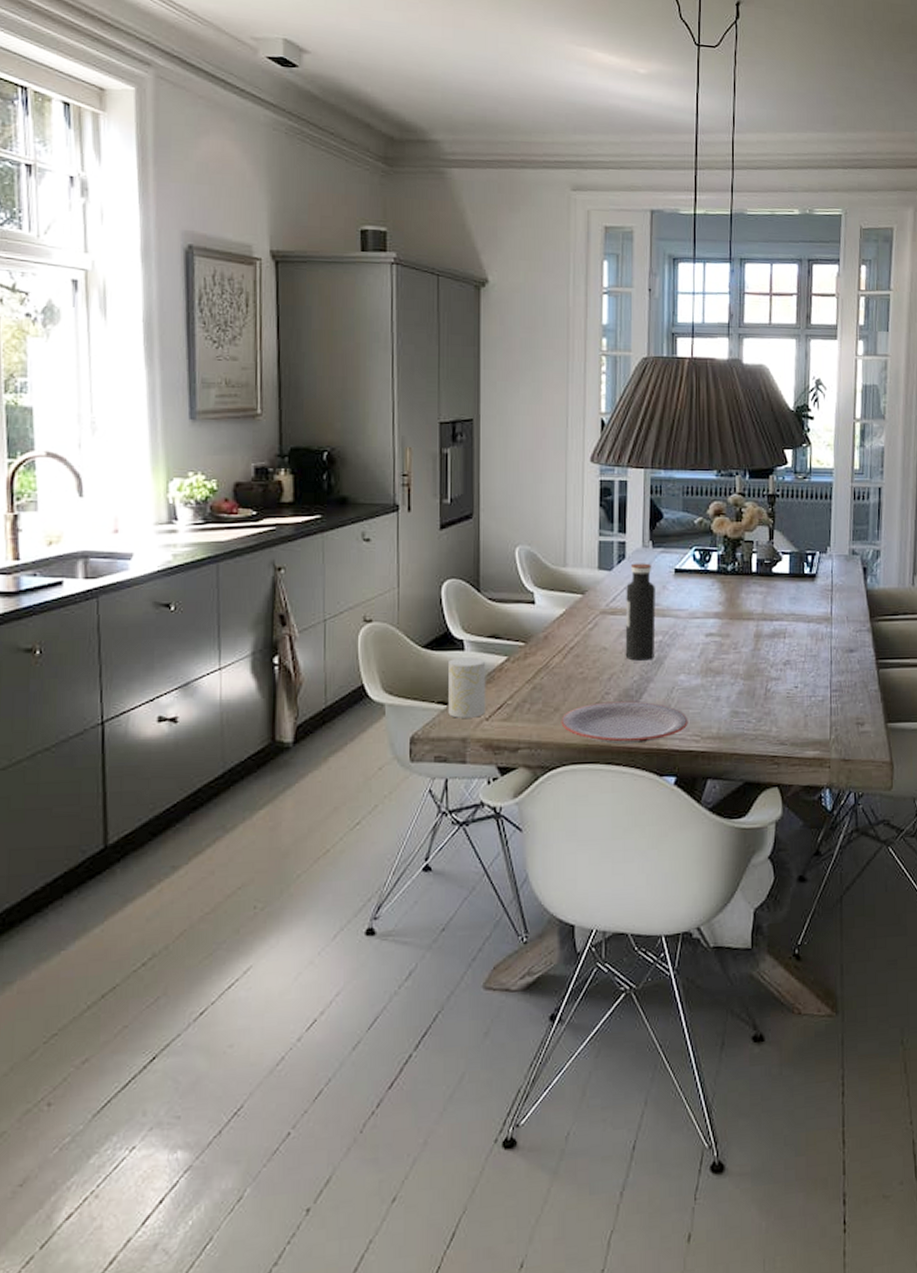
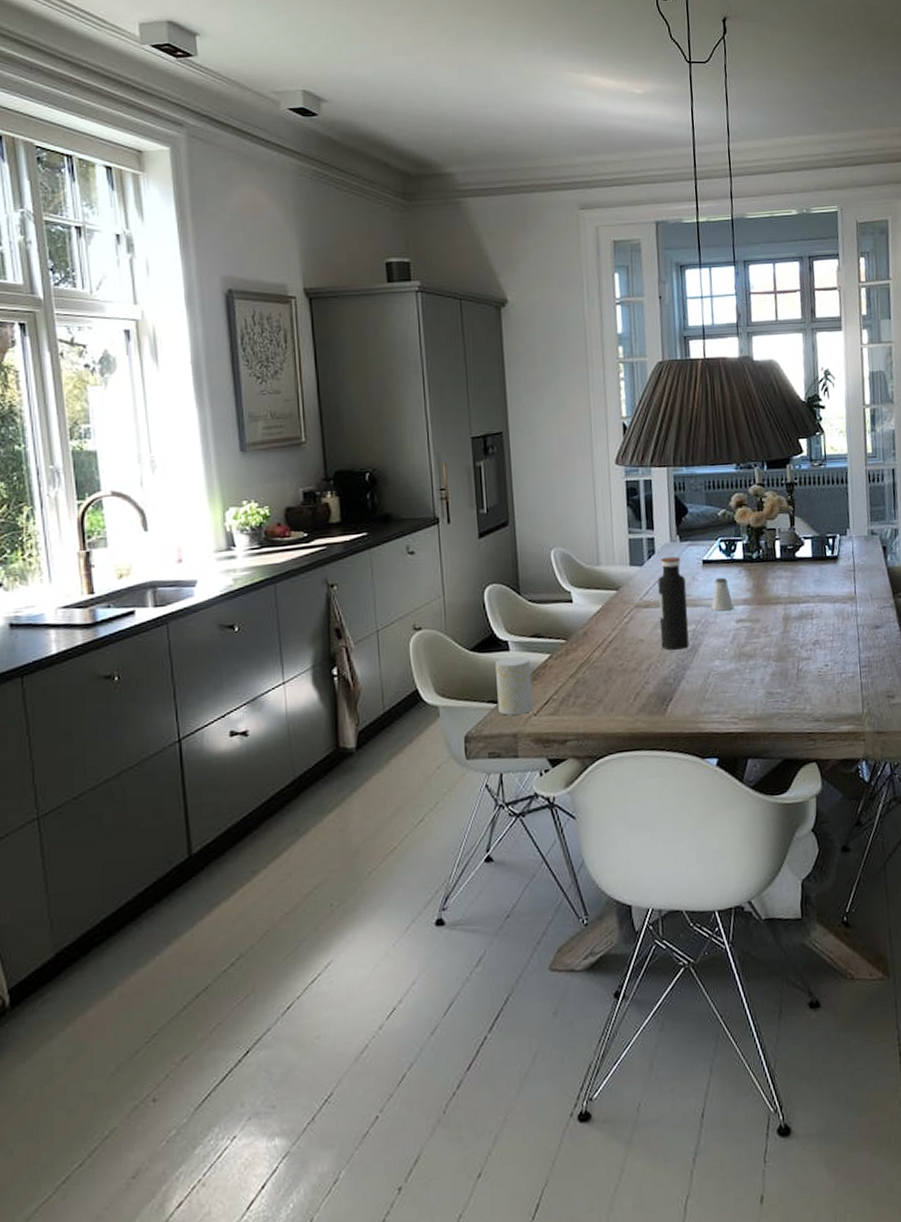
plate: present [561,701,688,745] -> none [605,688,726,731]
saltshaker: none [680,588,704,623] -> present [711,577,734,611]

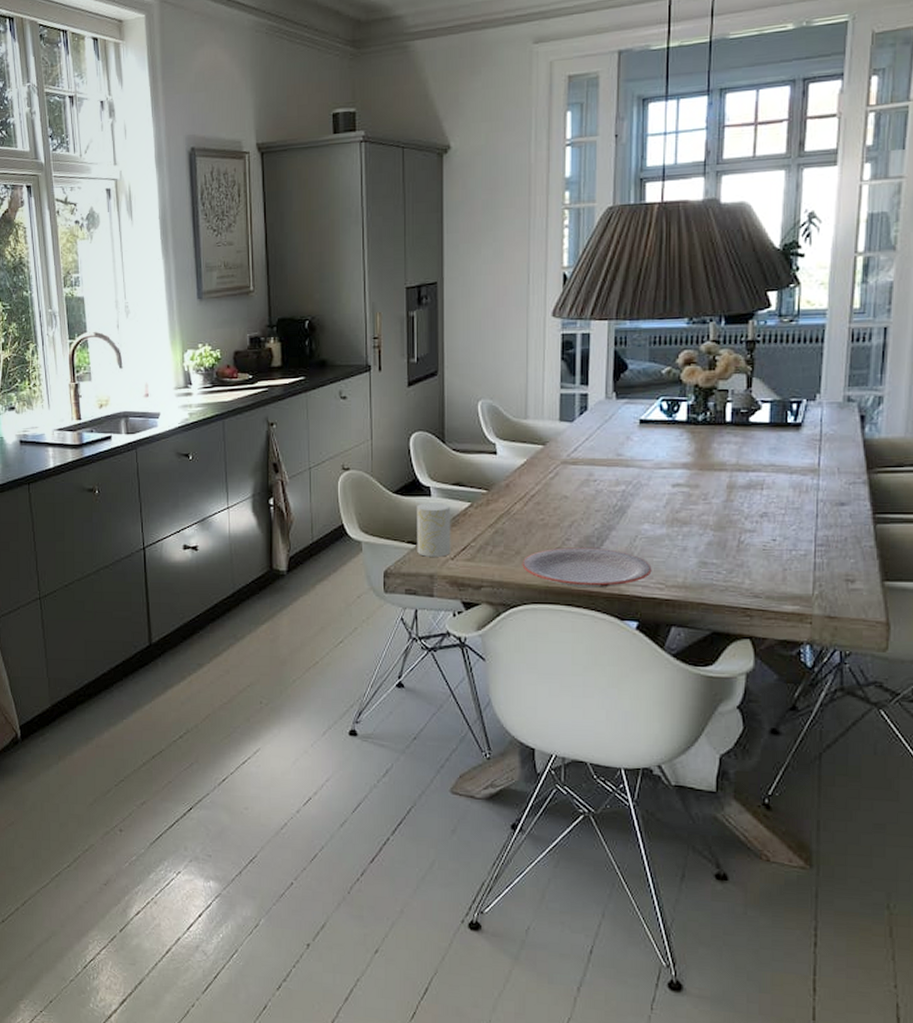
plate: none [605,688,726,731] -> present [522,547,652,589]
water bottle: present [657,556,689,650] -> none [586,414,619,509]
saltshaker: present [711,577,734,611] -> none [645,438,670,473]

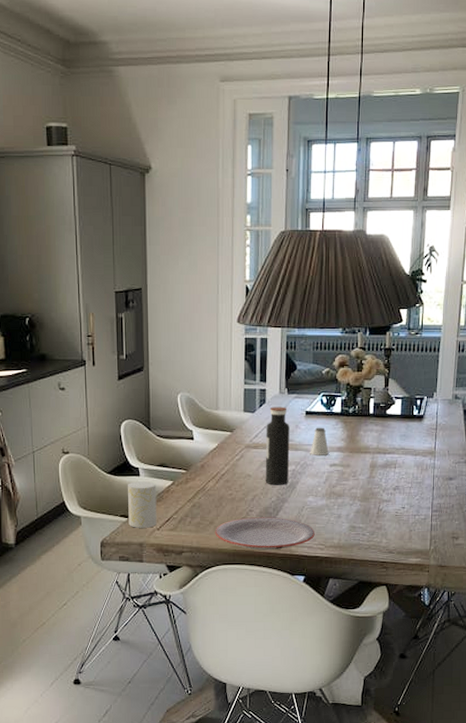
water bottle: none [586,414,619,509] -> present [265,407,290,485]
saltshaker: none [645,438,670,473] -> present [310,427,329,455]

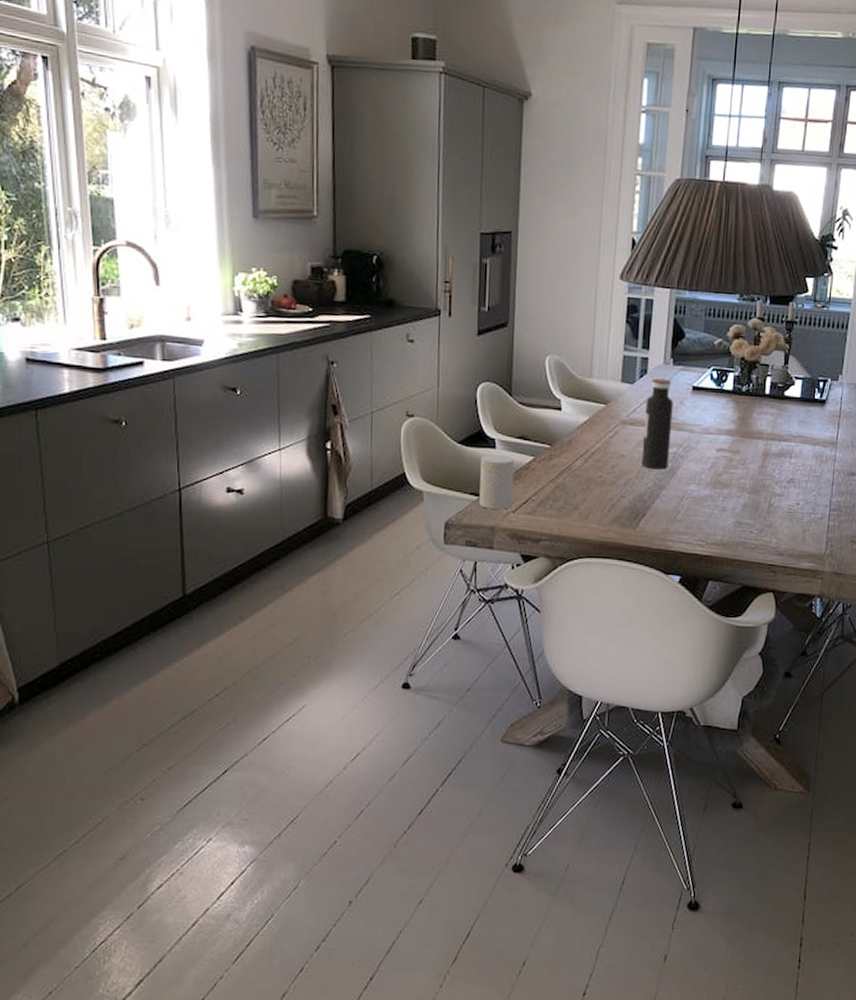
plate: present [215,517,315,550] -> none [579,504,695,544]
saltshaker: present [310,427,329,455] -> none [694,405,716,438]

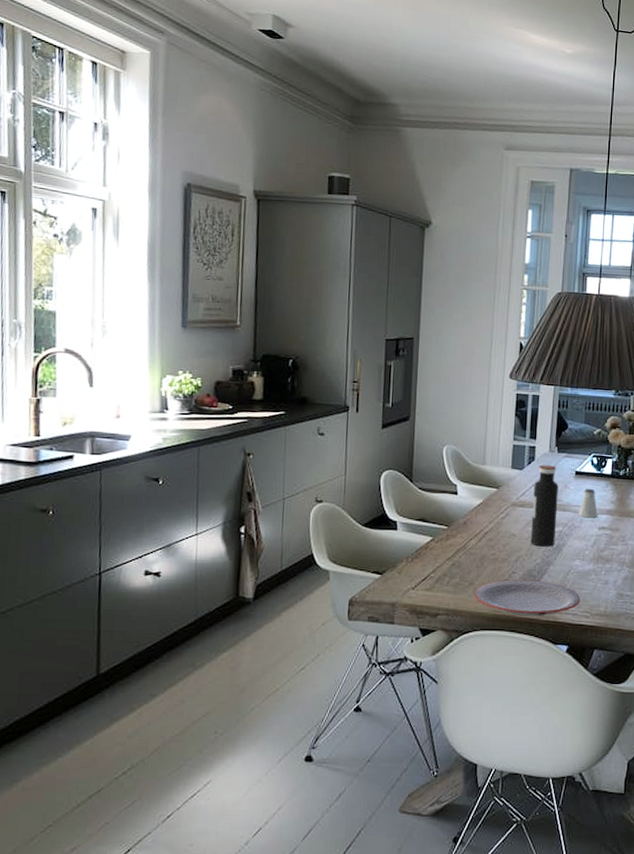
cup: present [479,454,515,510] -> none [381,536,415,587]
plate: none [579,504,695,544] -> present [474,579,581,616]
saltshaker: none [694,405,716,438] -> present [578,488,598,518]

